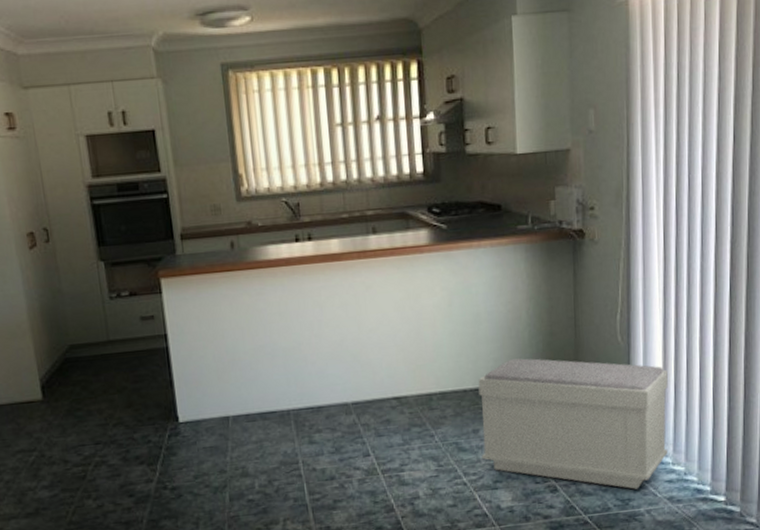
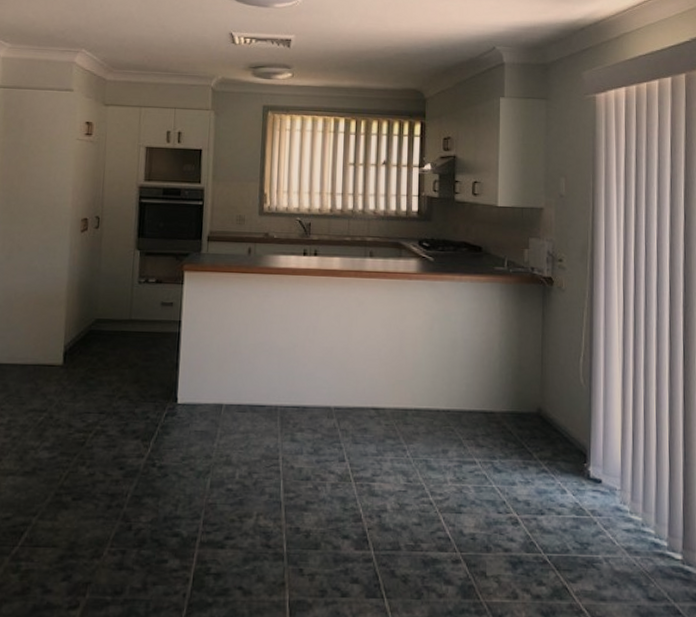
bench: present [478,358,668,489] -> none [449,387,626,534]

